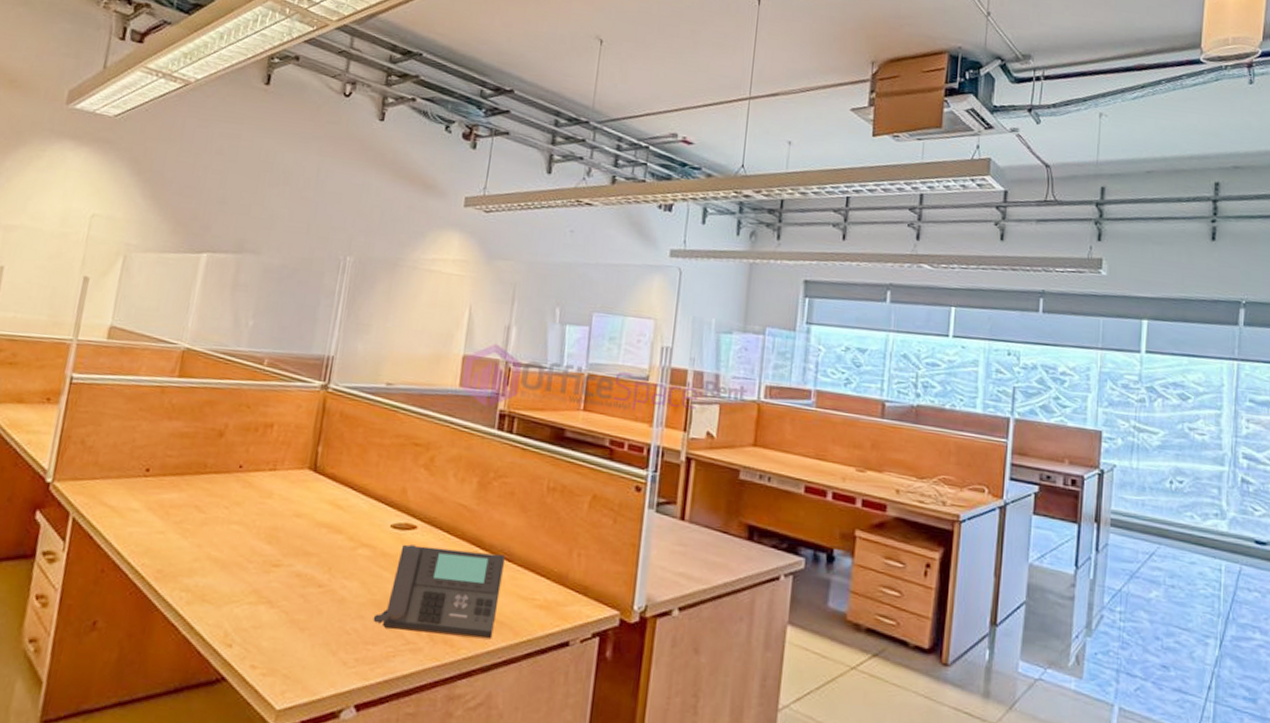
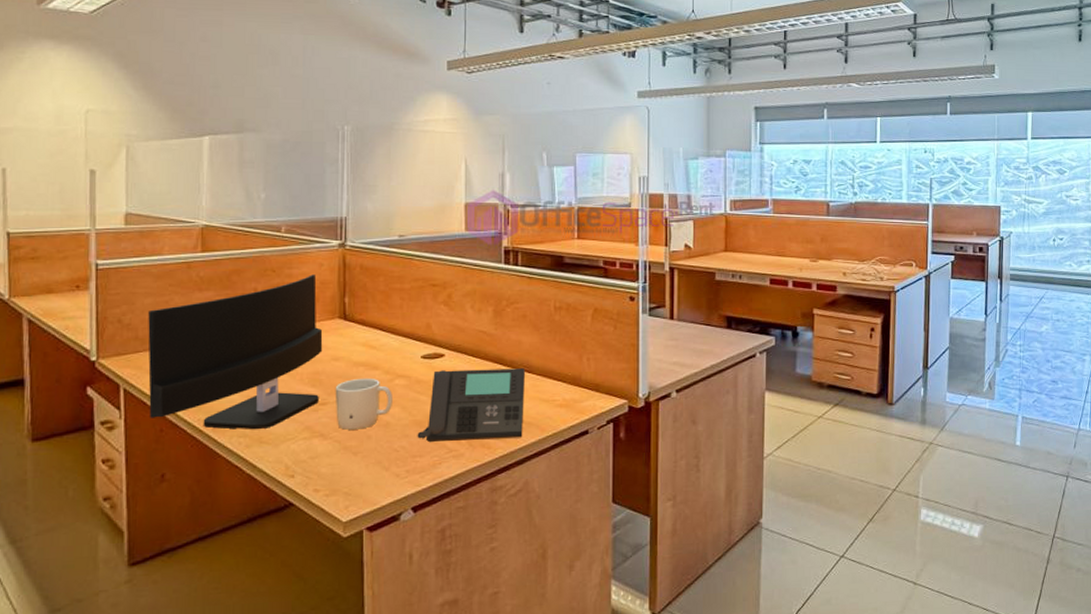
computer monitor: none [93,416,292,586] -> present [148,274,323,430]
mug: none [288,541,353,602] -> present [335,377,392,430]

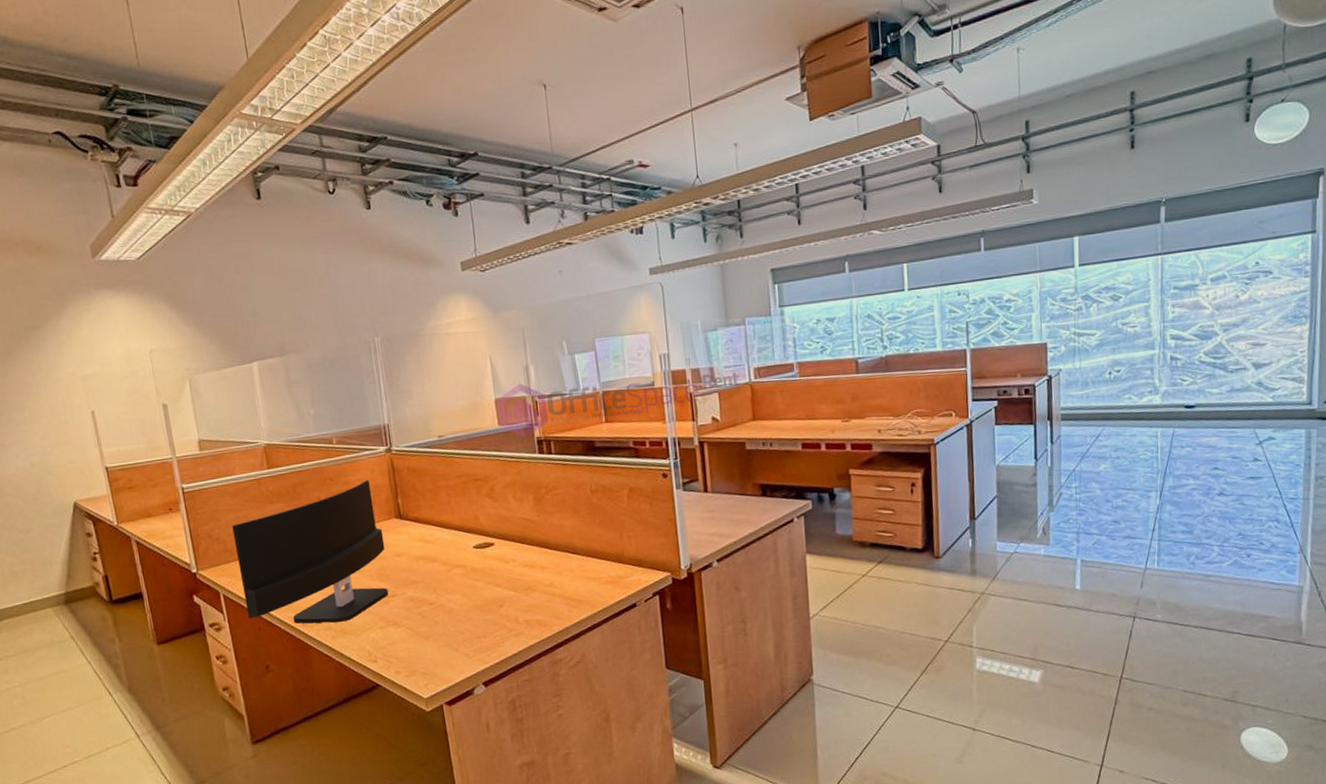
mug: present [335,377,392,430] -> none [400,569,454,618]
phone: present [417,368,526,443] -> none [479,550,575,624]

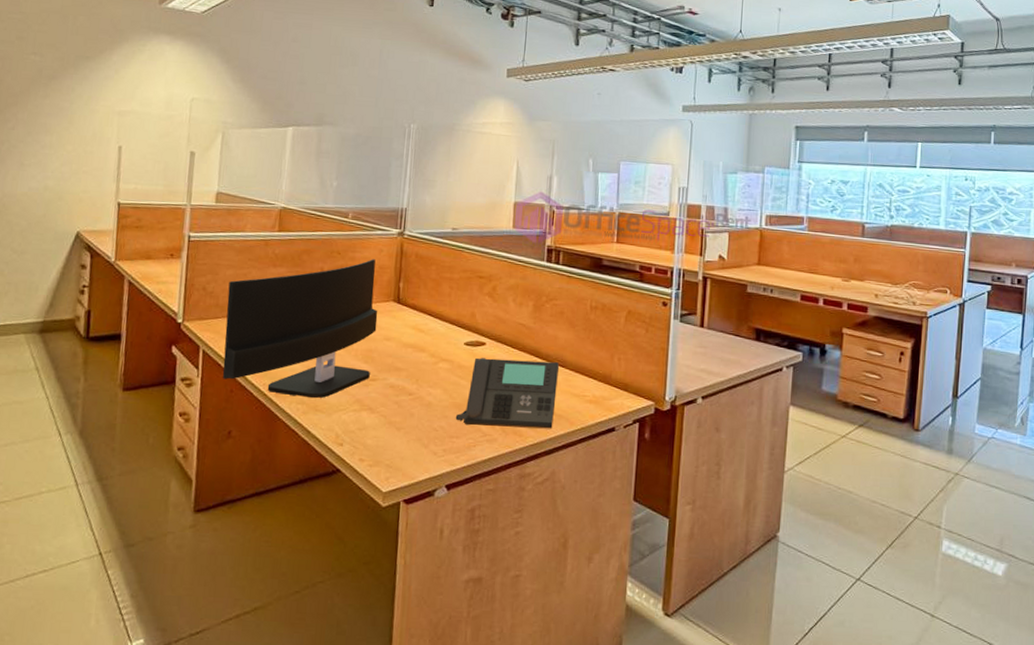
phone: none [479,550,575,624] -> present [455,357,560,429]

